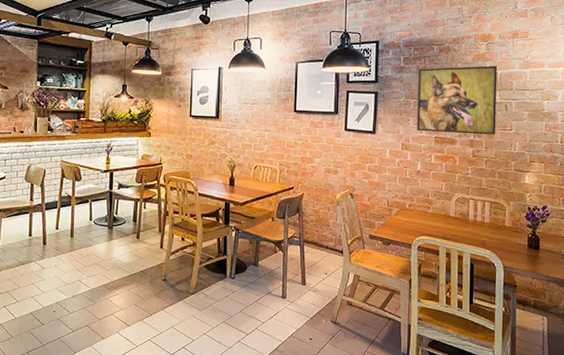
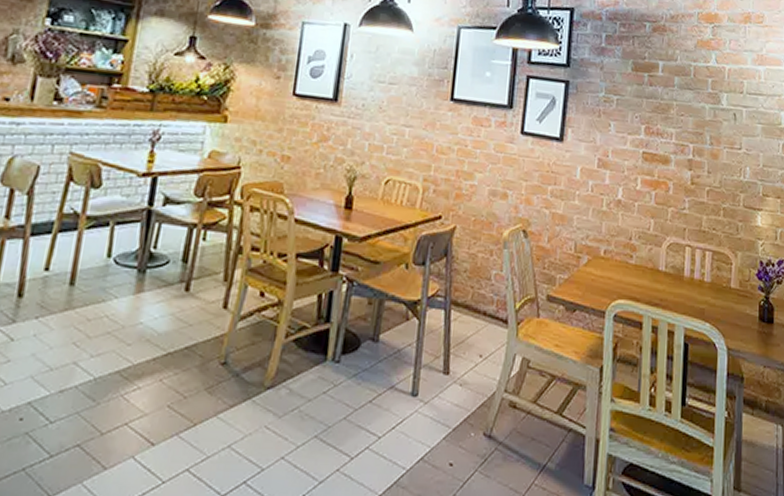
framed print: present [417,65,498,135] -> none [619,52,725,155]

